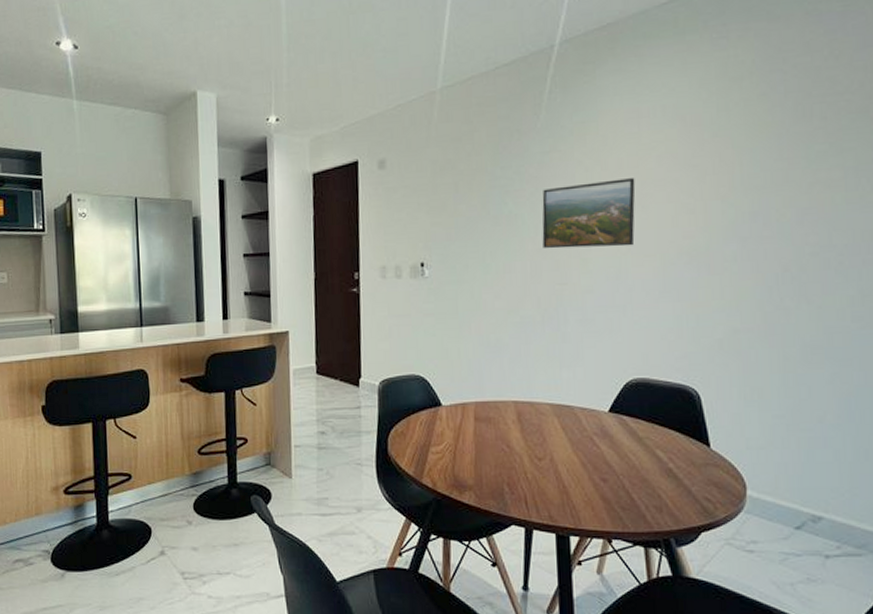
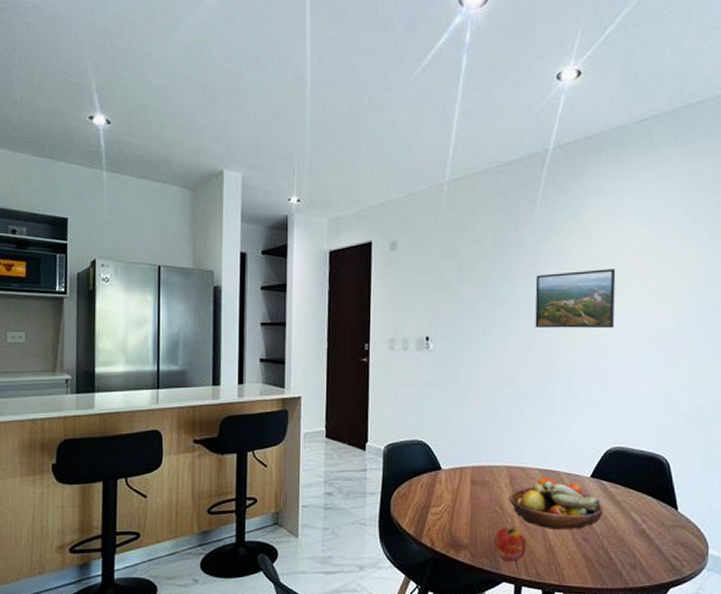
apple: none [501,466,538,503] -> present [494,527,527,562]
fruit bowl: none [516,412,624,469] -> present [508,476,604,529]

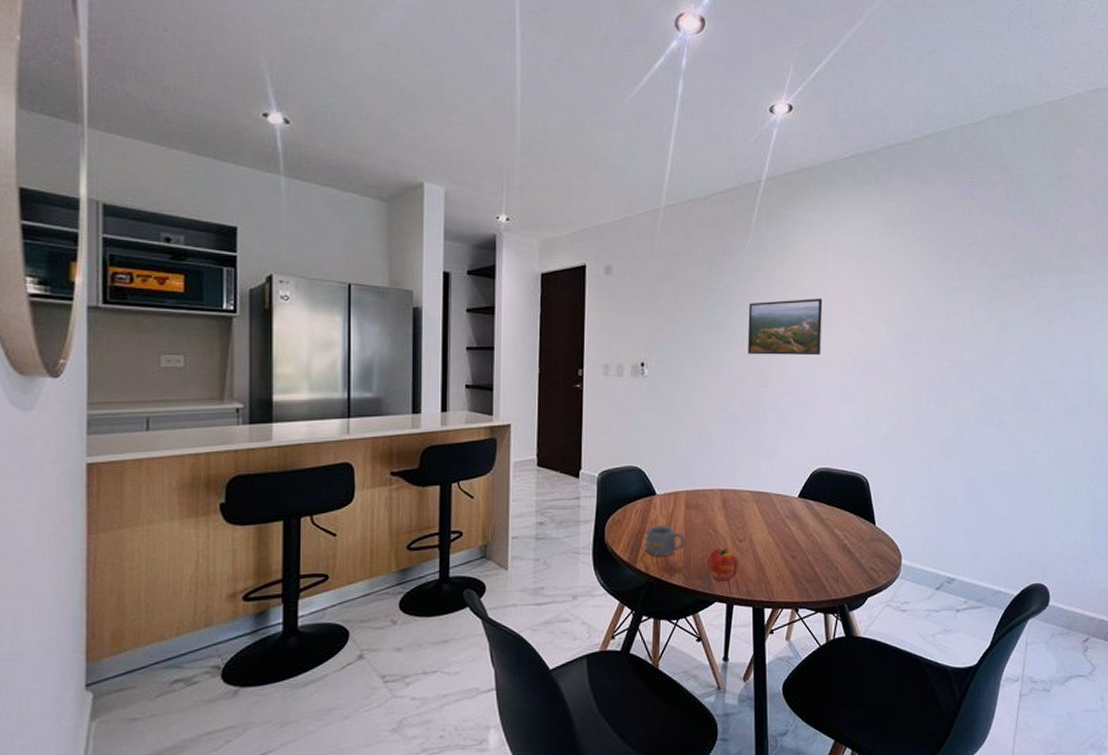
mug: none [431,501,472,533] -> present [645,525,686,557]
fruit bowl: present [508,476,604,529] -> none [721,498,810,549]

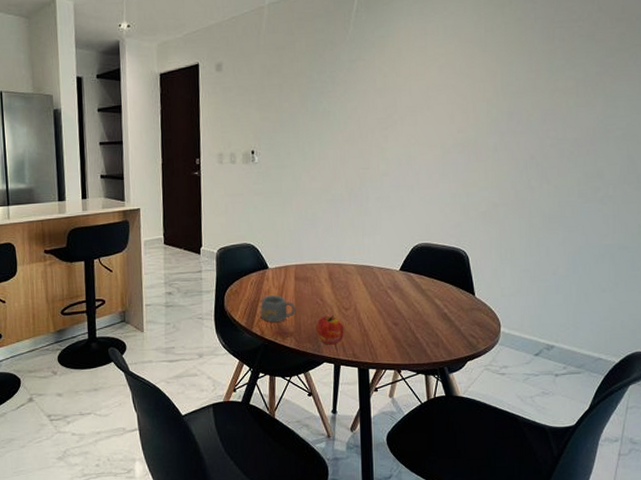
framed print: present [747,299,823,356] -> none [349,83,423,140]

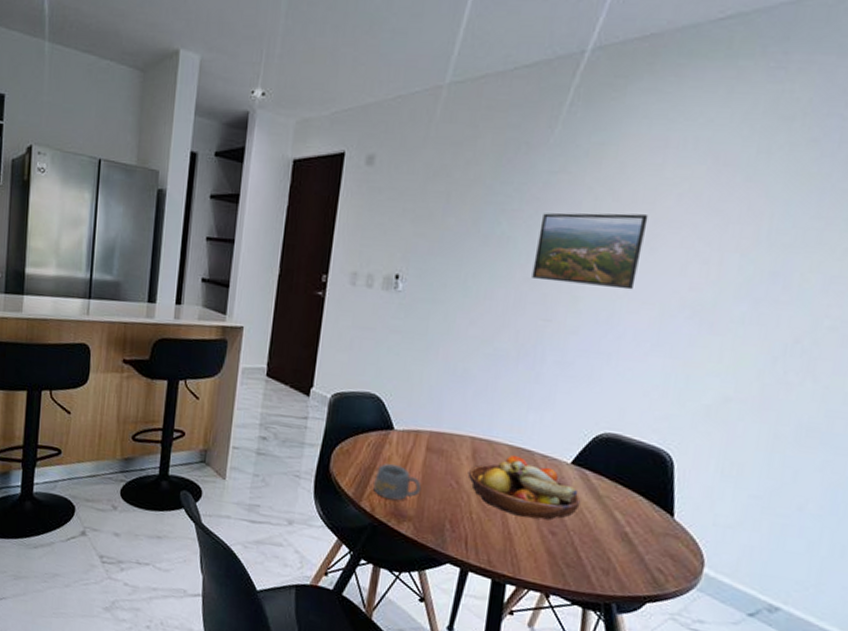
apple: present [316,315,344,345] -> none [443,504,482,544]
fruit bowl: none [328,271,411,316] -> present [467,454,581,520]
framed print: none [349,83,423,140] -> present [532,213,649,290]

